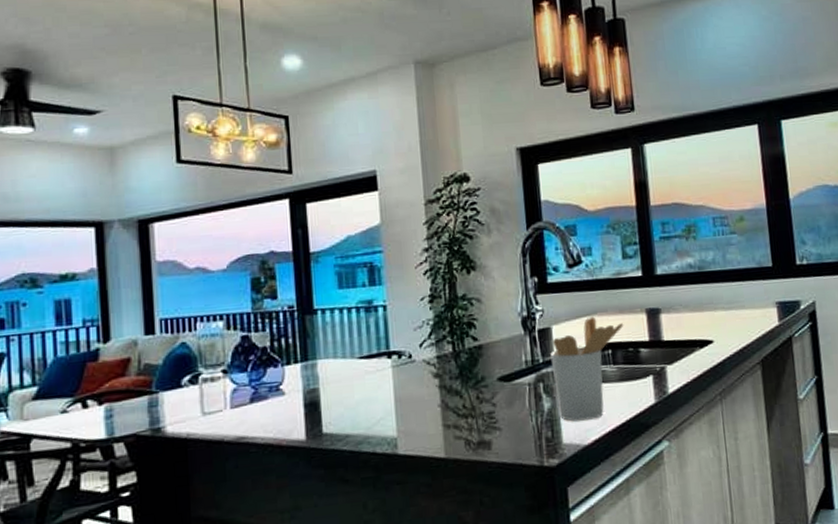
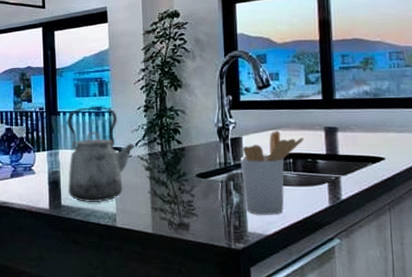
kettle: none [326,299,420,427] -> present [66,106,136,203]

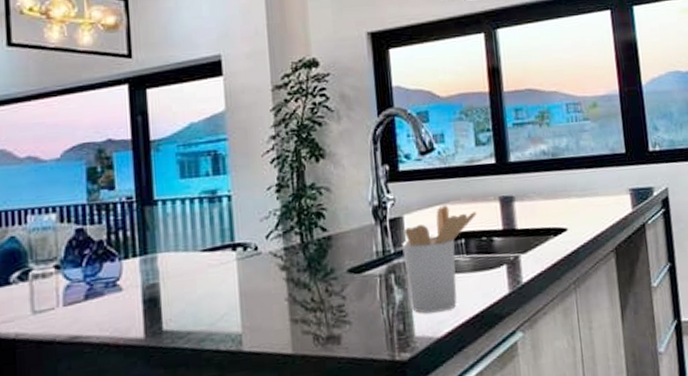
kettle: present [66,106,136,203] -> none [167,189,266,323]

